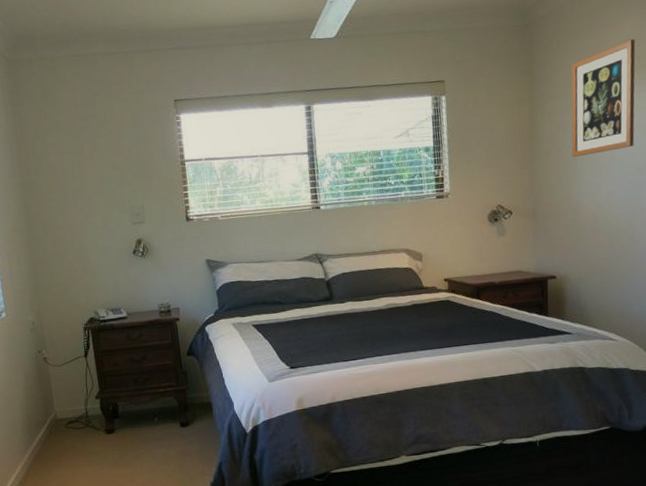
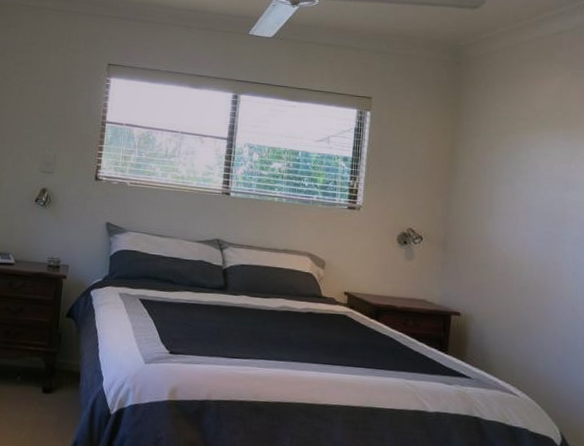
wall art: present [571,39,636,158] -> none [489,95,562,198]

